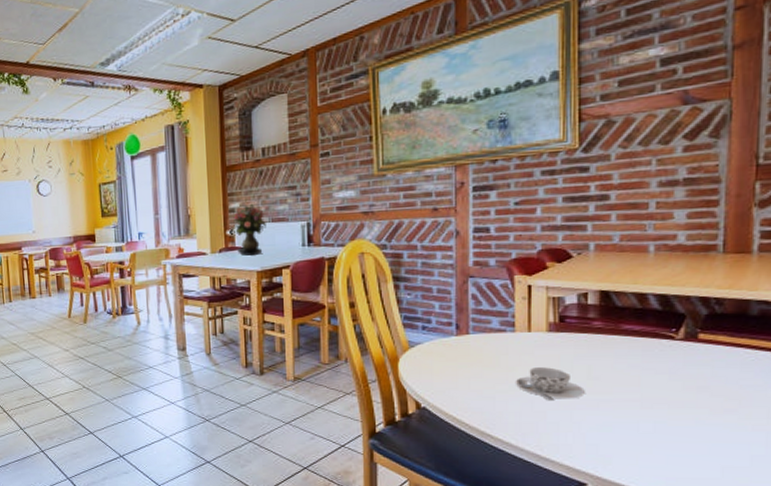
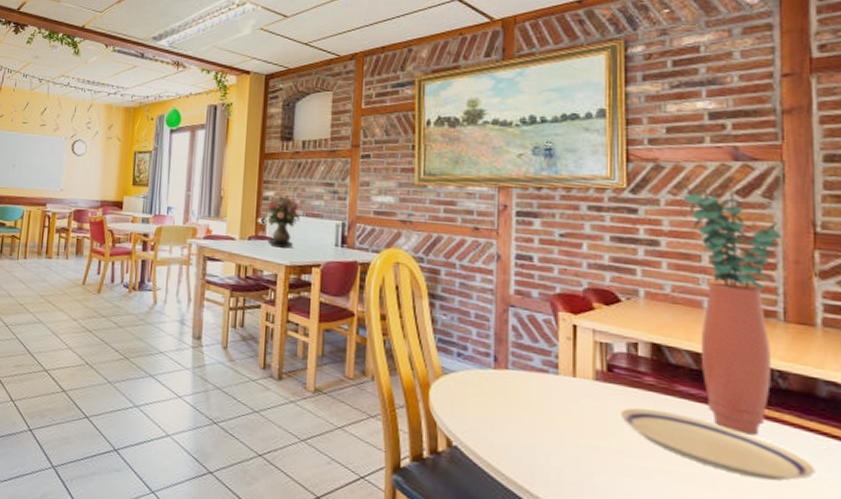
teacup: present [515,367,585,401] -> none [557,418,636,463]
plate: none [570,349,743,394] -> present [619,408,815,481]
vase: none [632,134,726,358] -> present [682,184,782,435]

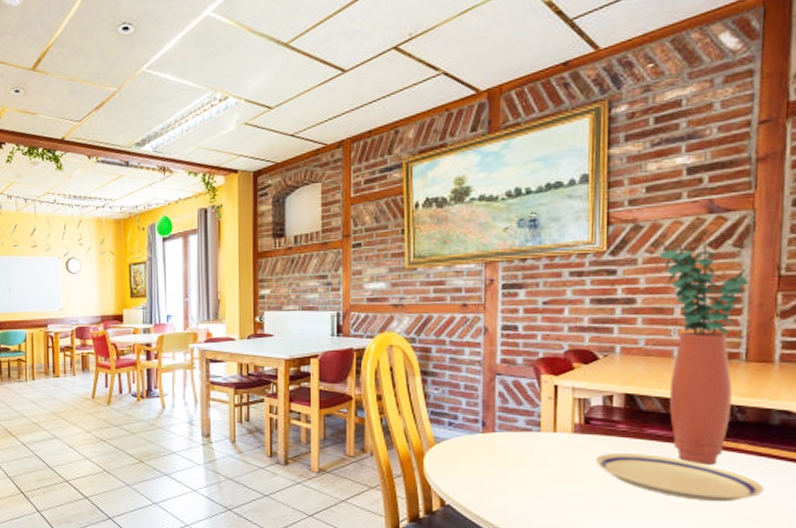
bouquet: present [266,194,300,248] -> none [263,290,296,343]

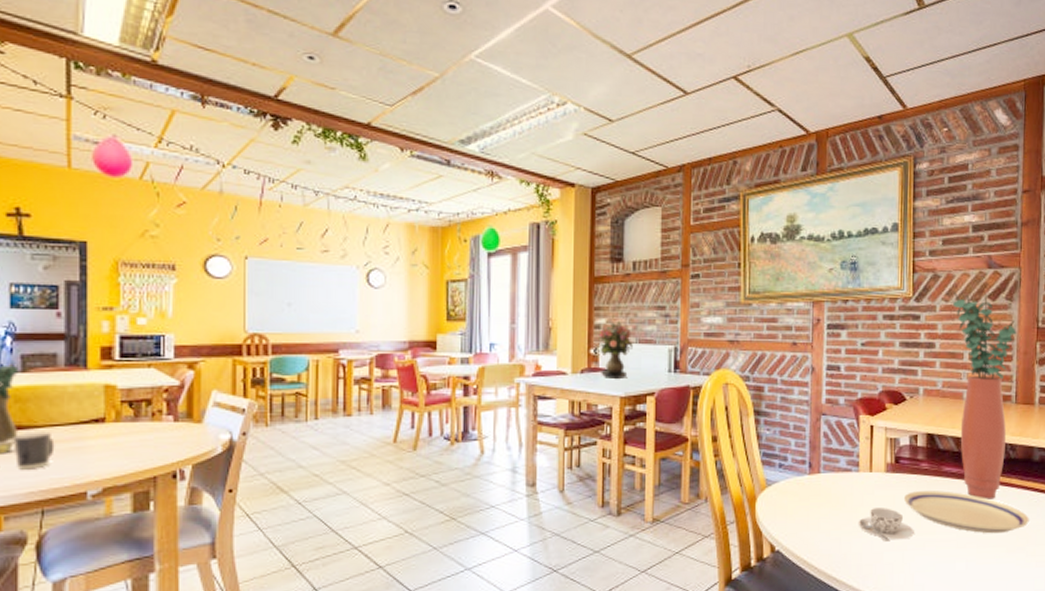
bouquet: none [263,290,296,343] -> present [598,320,633,378]
teacup: none [539,468,609,503] -> present [858,508,914,542]

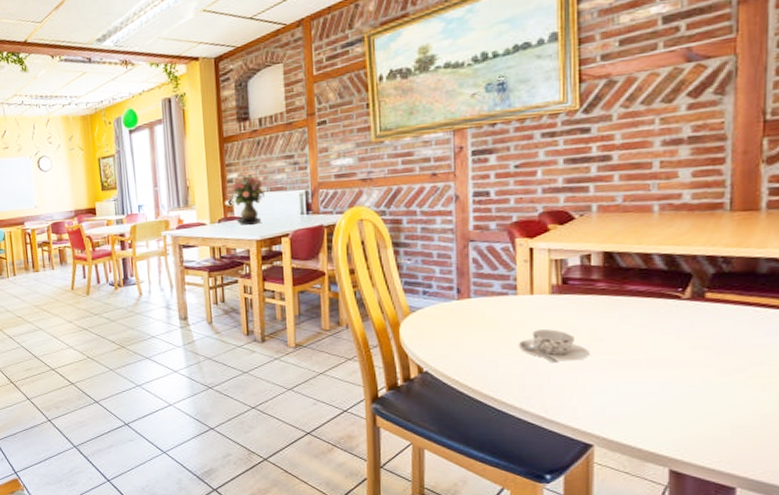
plate: present [903,491,1029,534] -> none [574,310,752,354]
vase: present [952,291,1017,499] -> none [635,92,732,318]

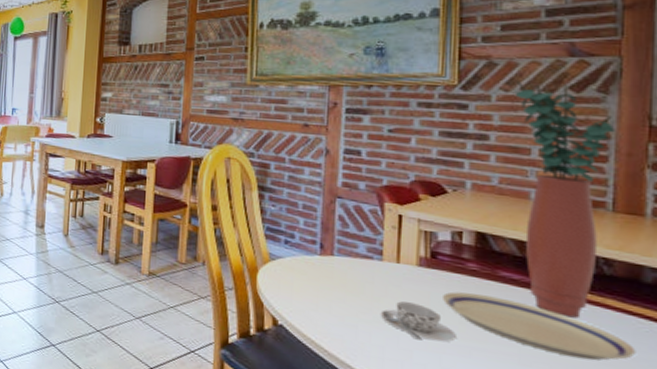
bouquet: present [231,173,265,225] -> none [104,95,136,145]
plate: none [574,310,752,354] -> present [441,291,636,360]
vase: none [635,92,732,318] -> present [514,80,616,318]

